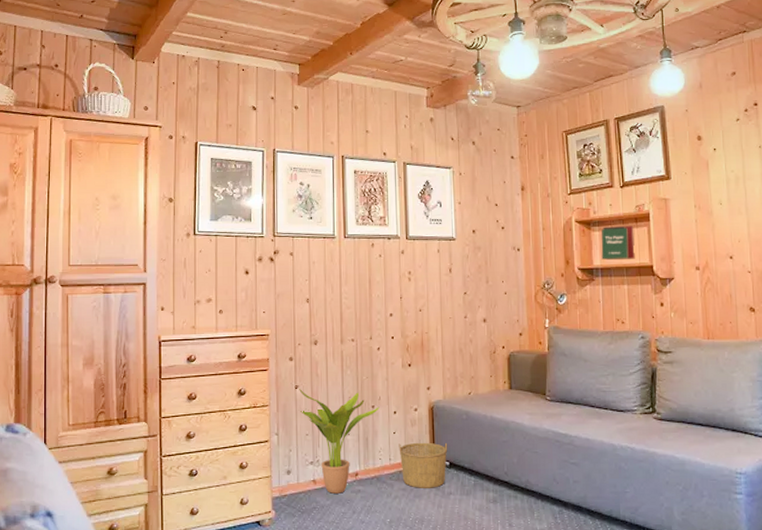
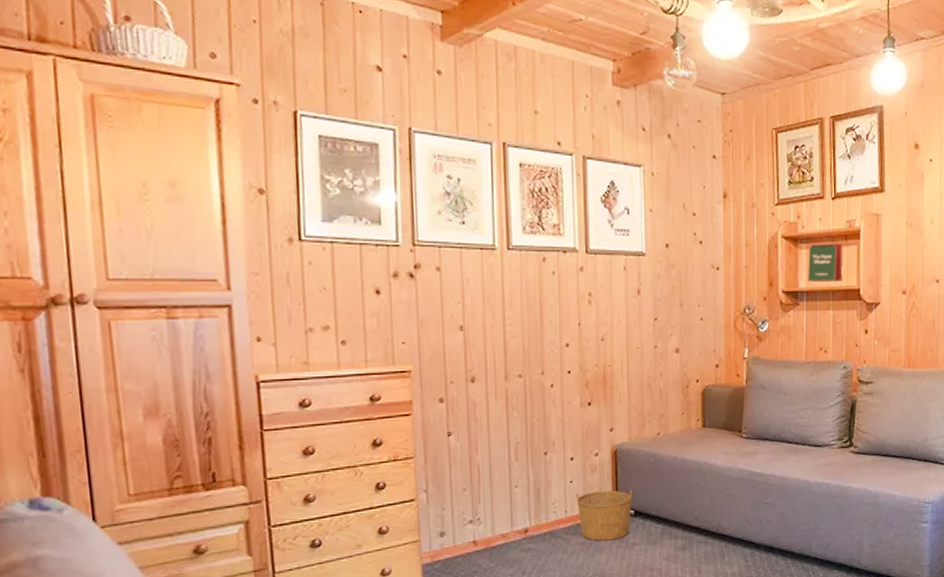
potted plant: present [298,388,379,494] -> none [452,435,553,555]

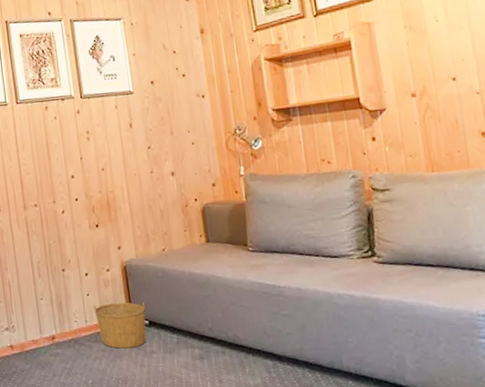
books: present [807,243,843,283] -> none [296,56,338,98]

